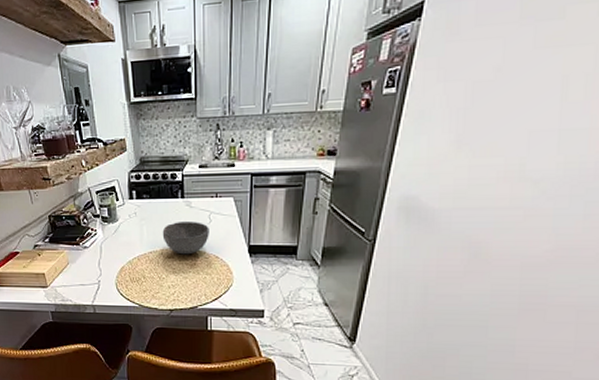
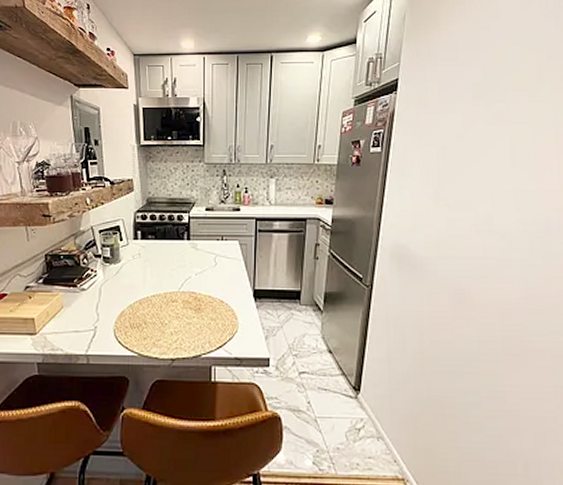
bowl: present [162,222,209,255] -> none [166,264,215,299]

